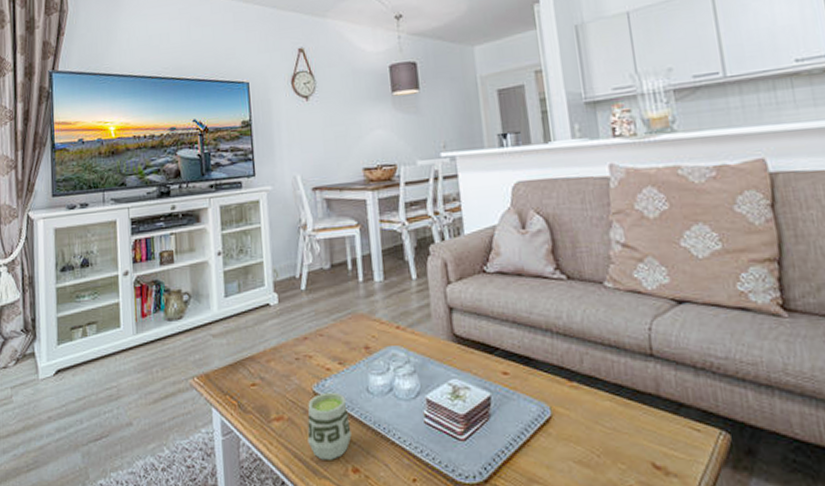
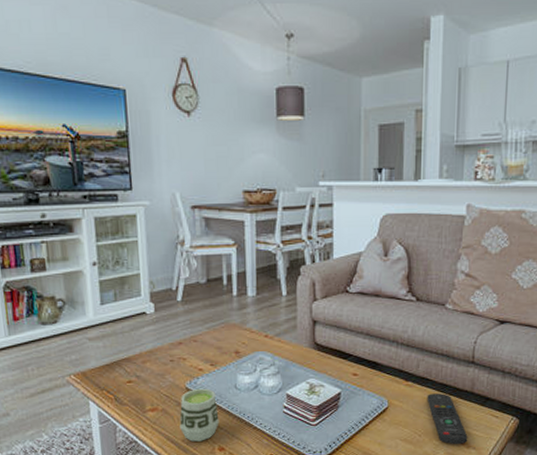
remote control: none [599,397,665,469] -> present [427,393,468,444]

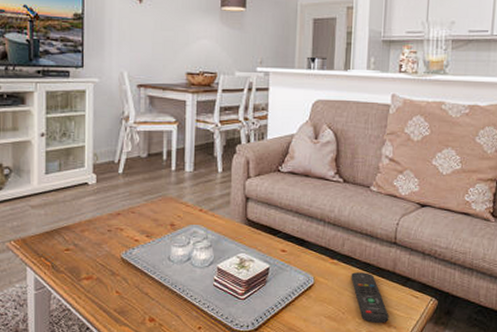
cup: present [179,388,219,442] -> none [113,259,151,311]

